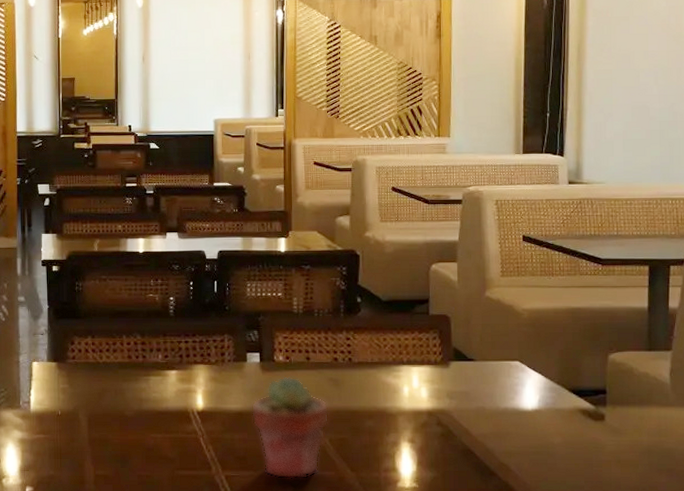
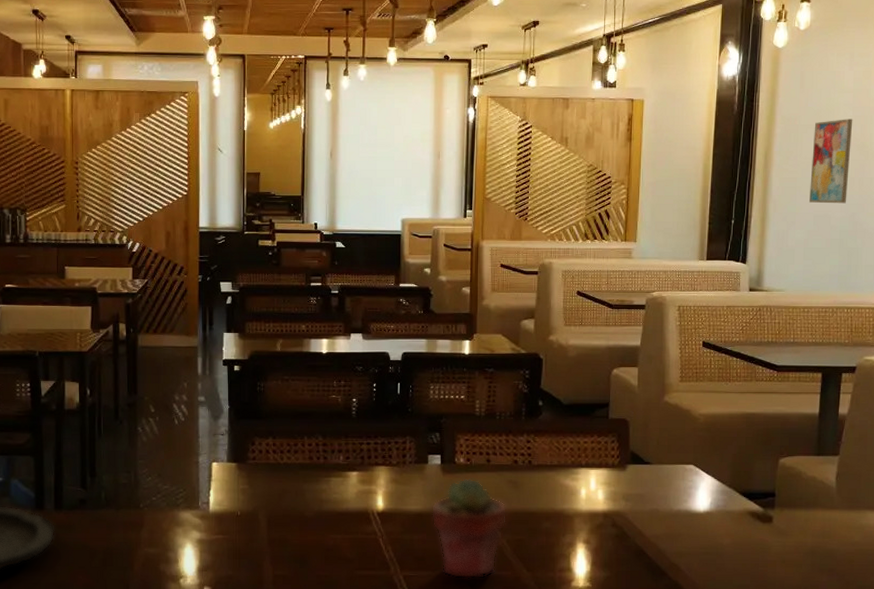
wall art: none [626,9,667,95] -> present [809,119,853,204]

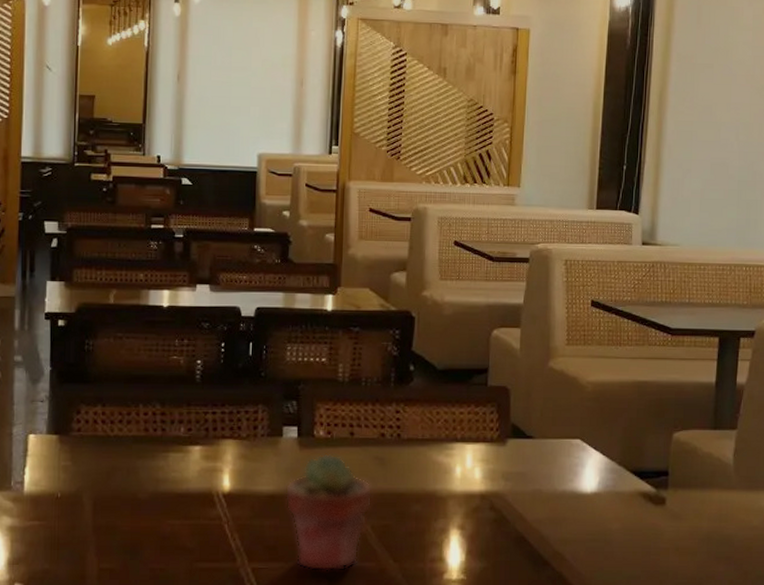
wall art: present [809,119,853,204] -> none [706,59,752,151]

